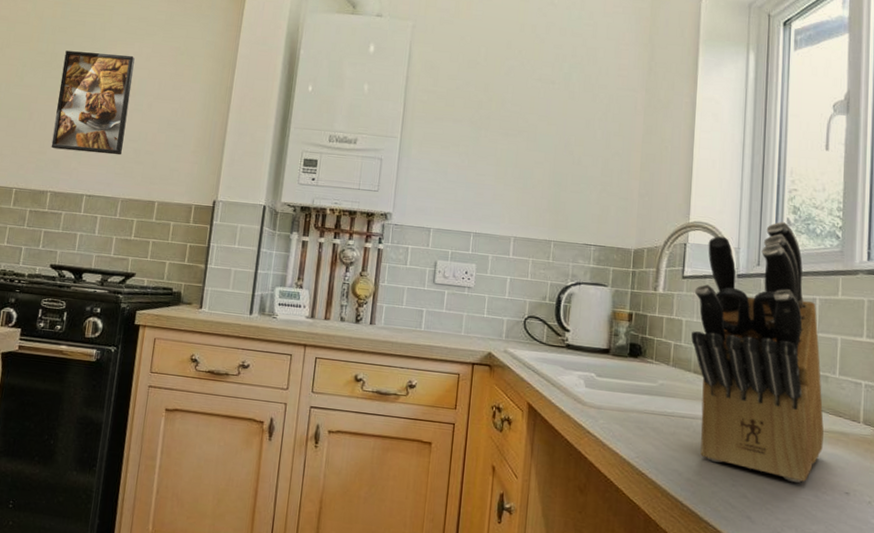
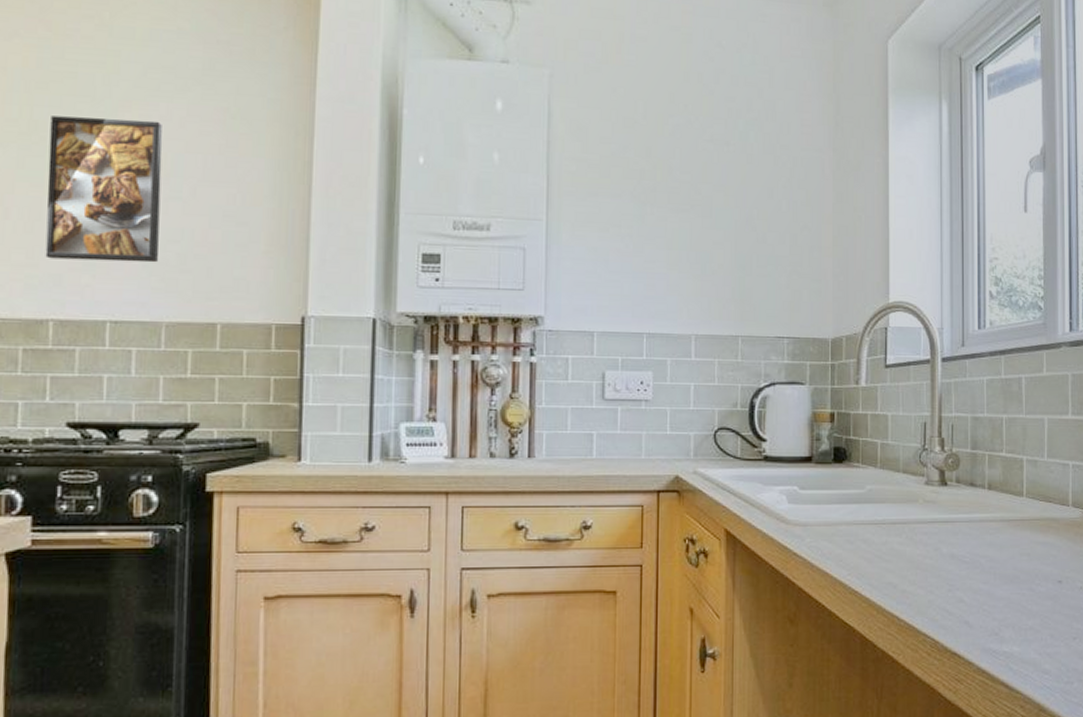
knife block: present [691,221,824,483] -> none [898,294,1035,578]

